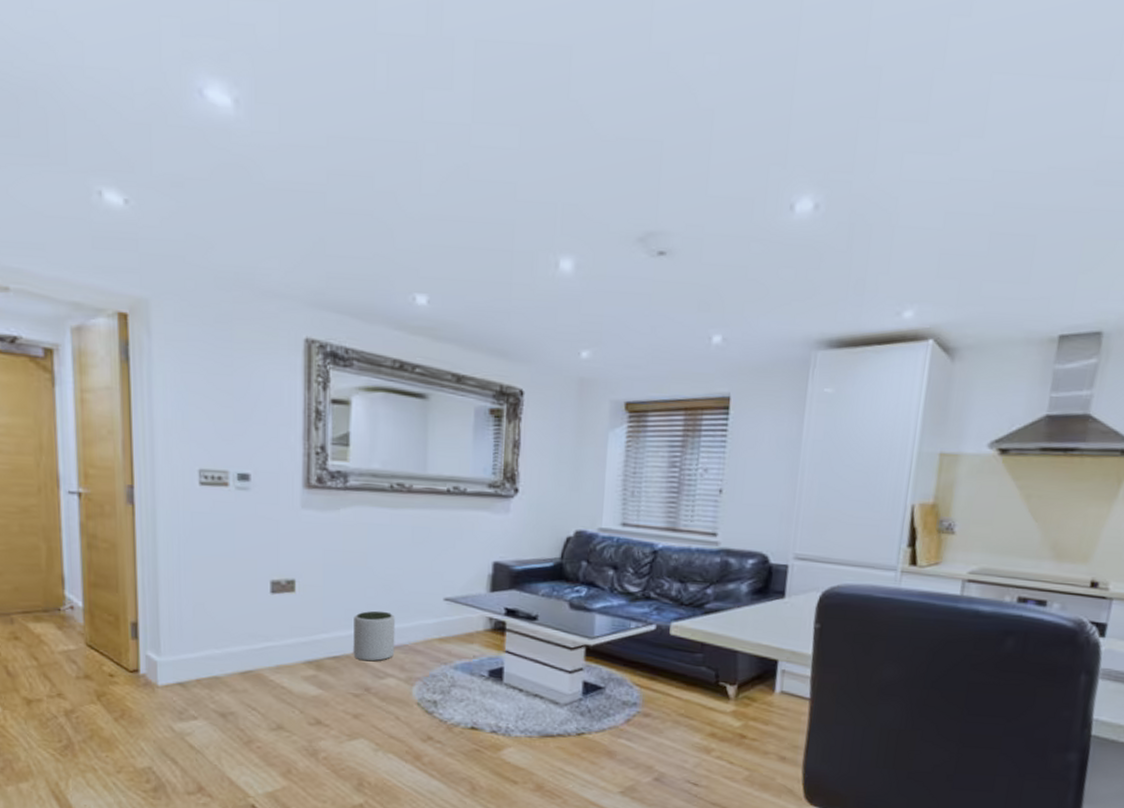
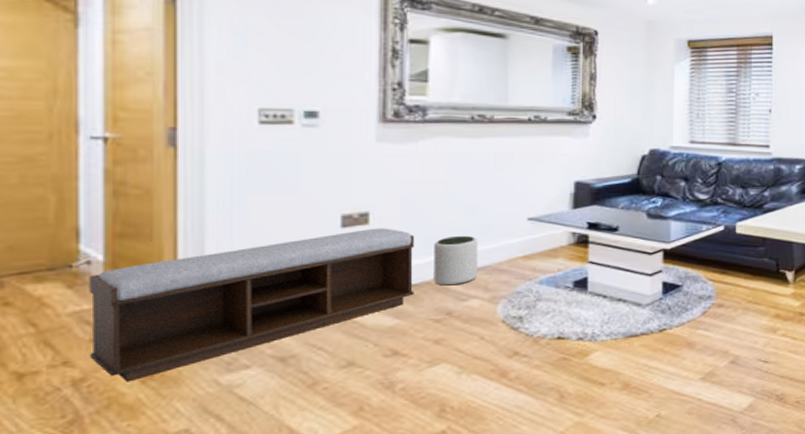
bench: none [73,596,336,718] -> present [89,228,415,382]

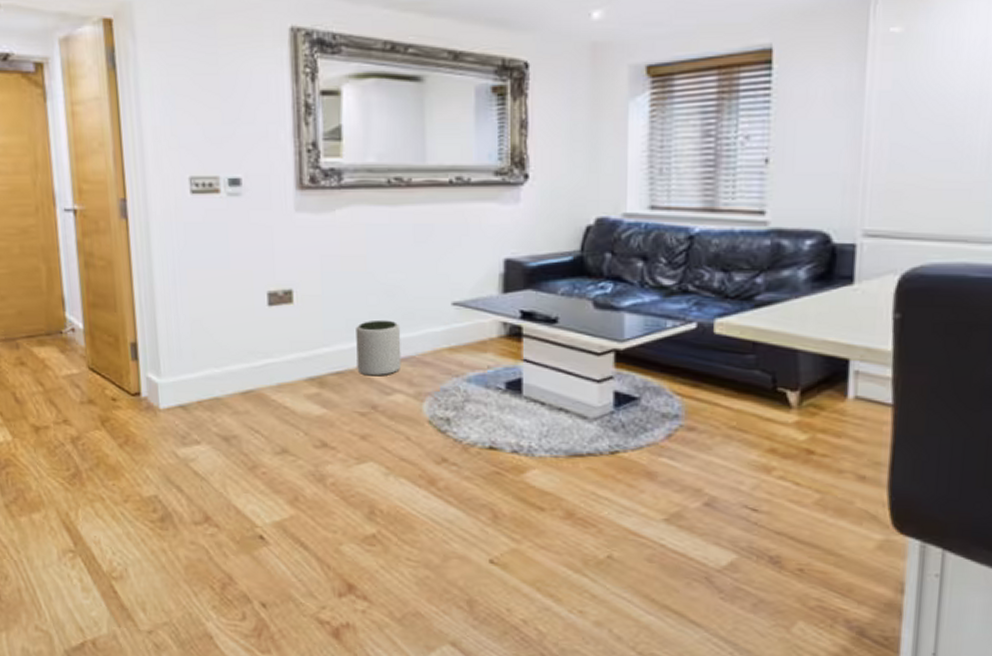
bench: present [89,228,415,382] -> none [74,307,339,445]

